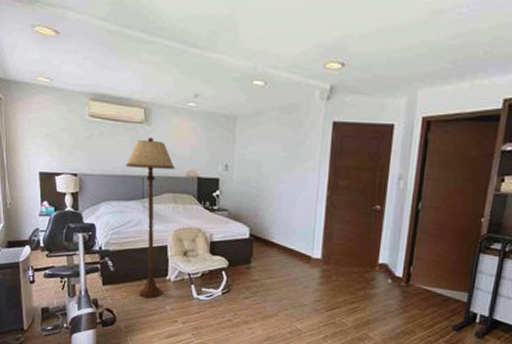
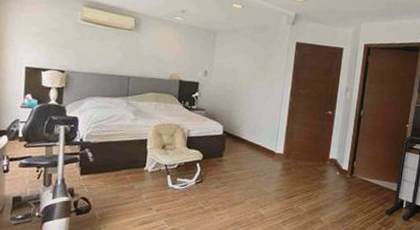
floor lamp: present [125,137,176,299] -> none [112,43,160,188]

